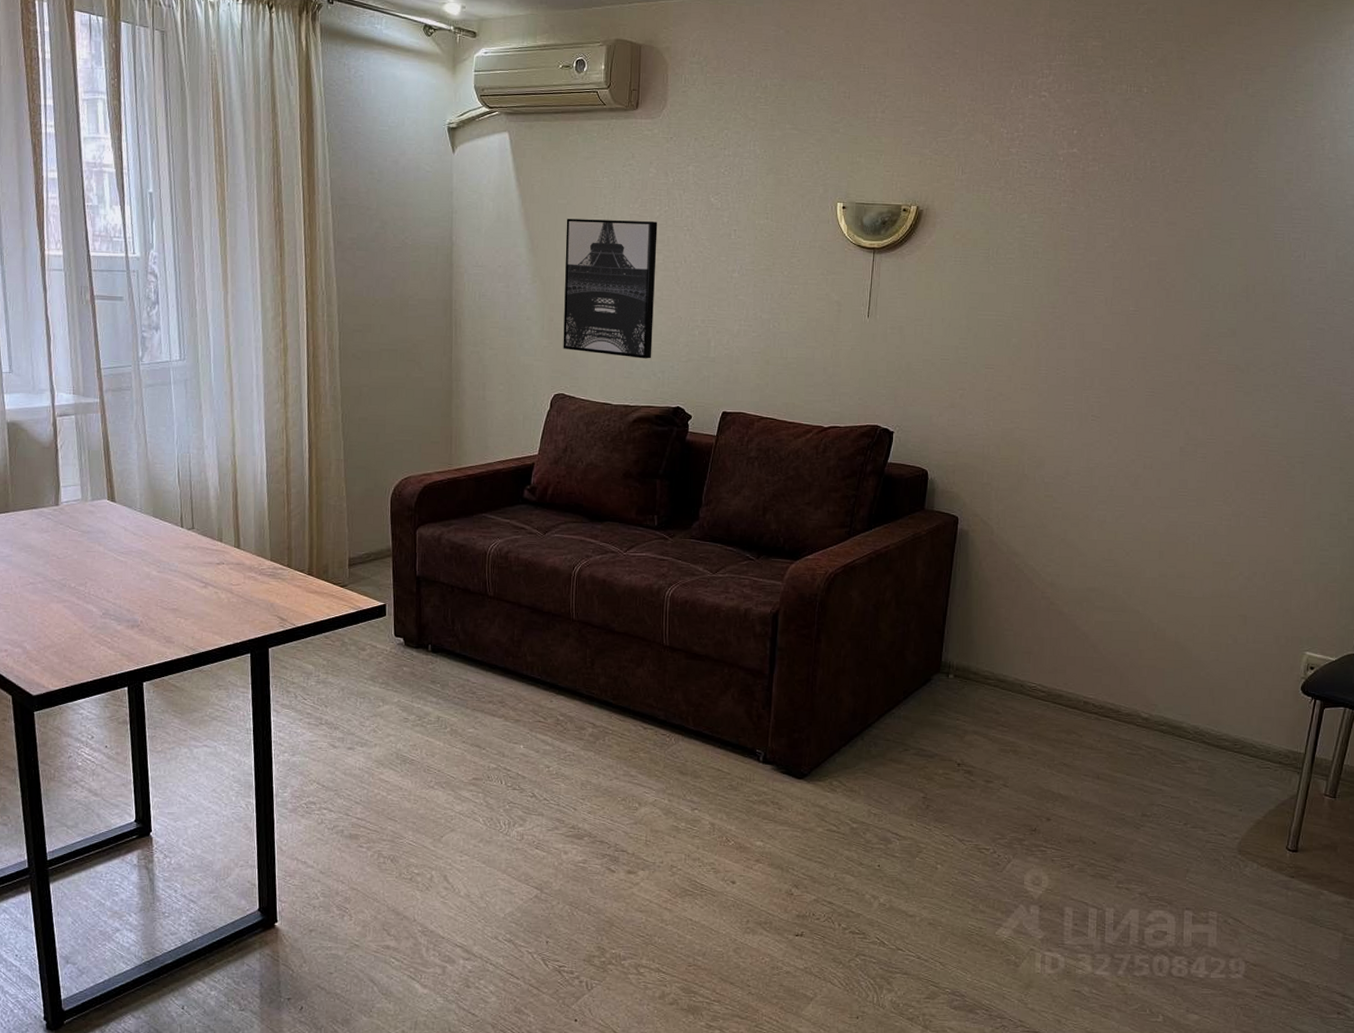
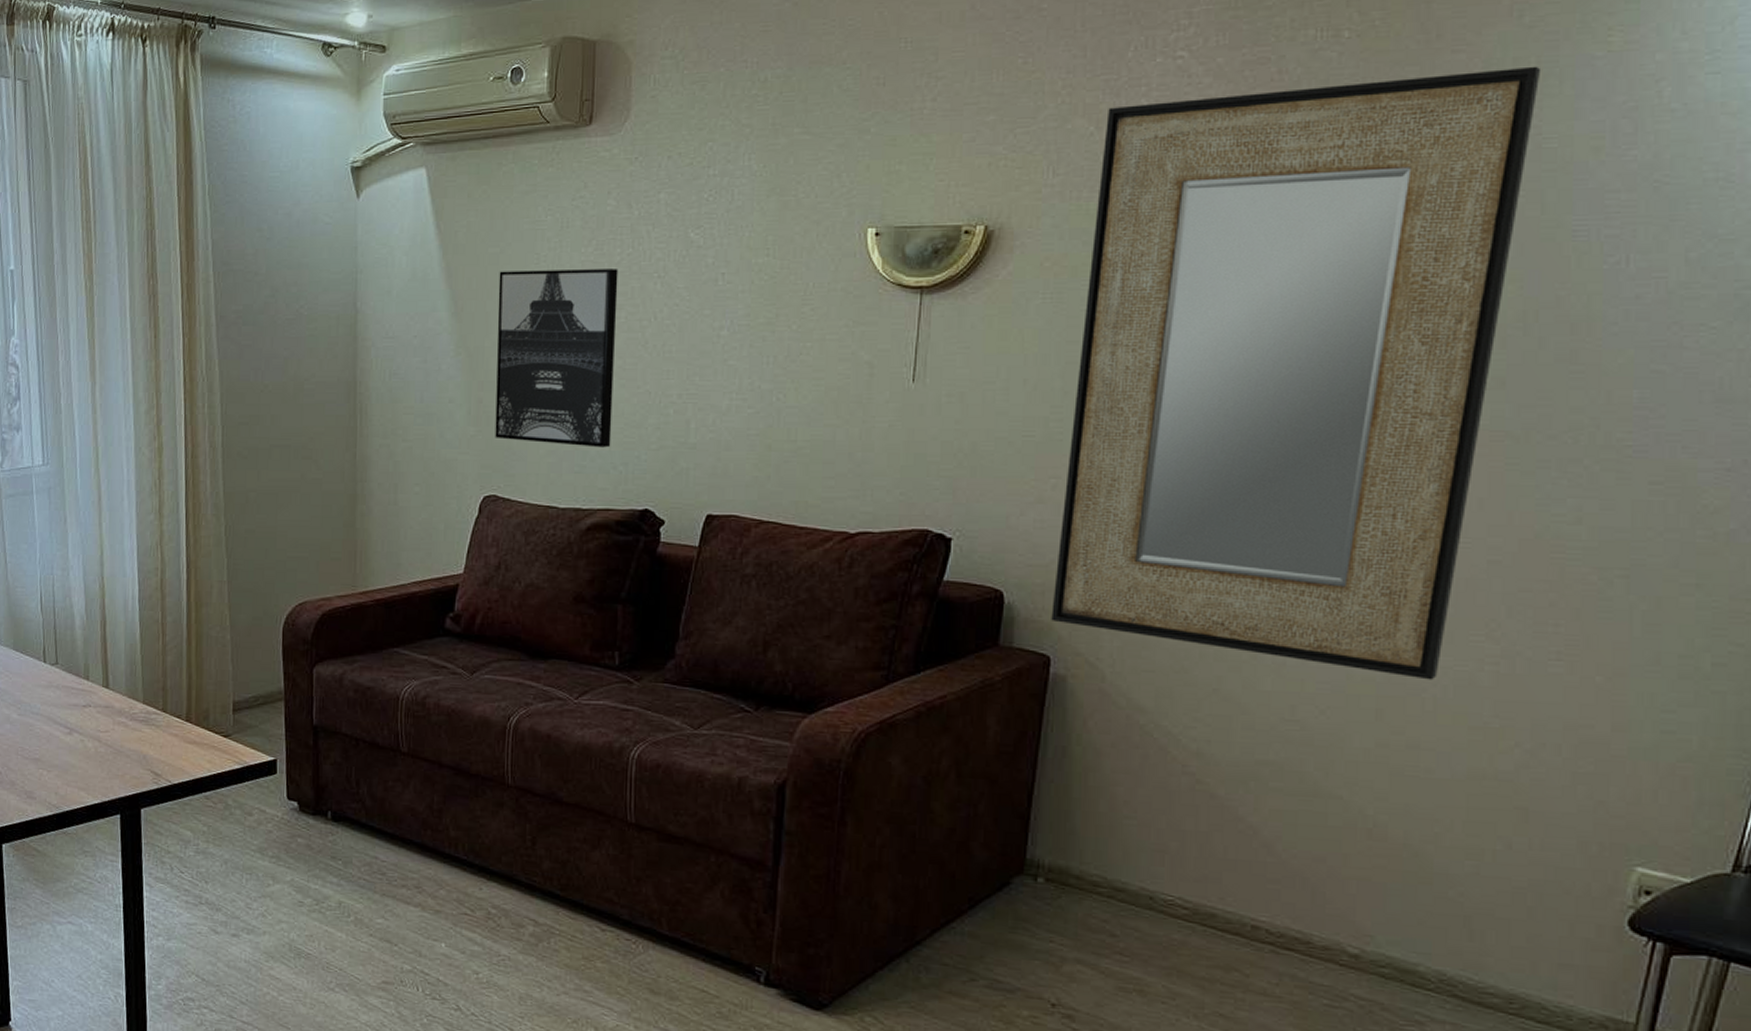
home mirror: none [959,122,1258,531] -> present [1051,66,1542,680]

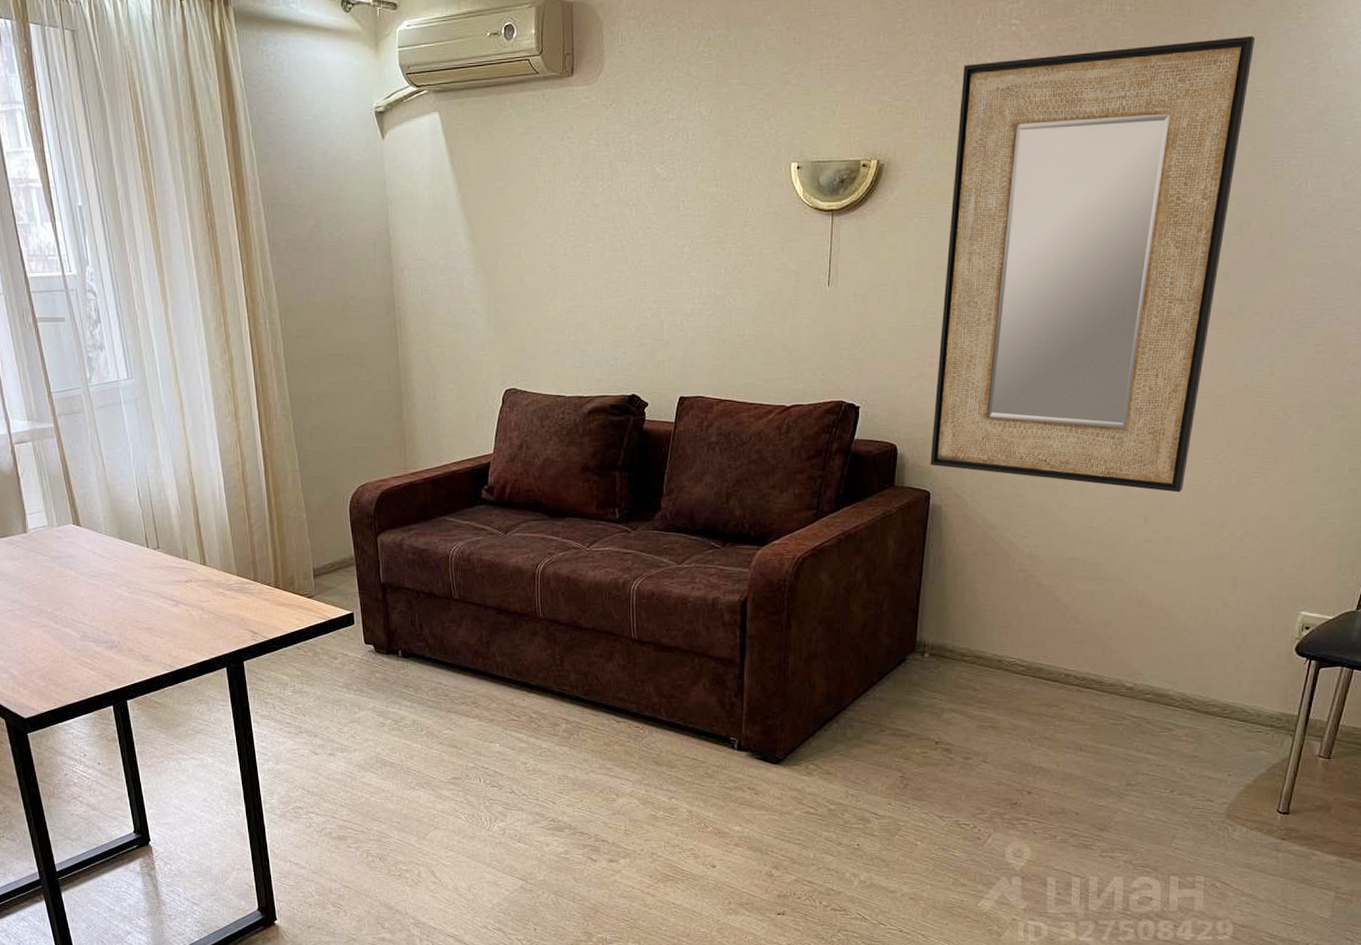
wall art: present [495,269,619,448] -> none [506,198,604,346]

